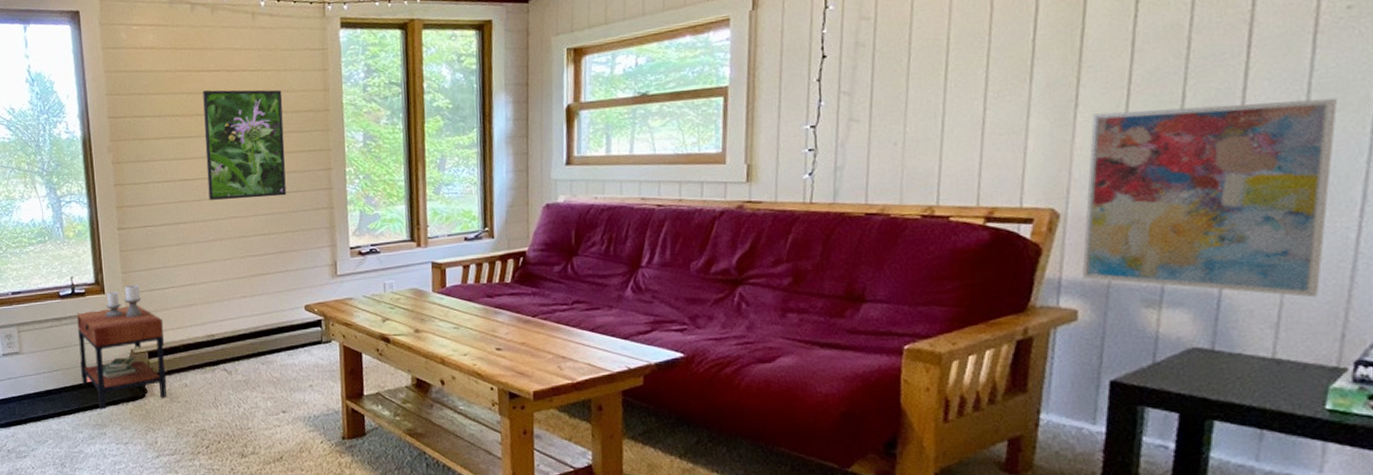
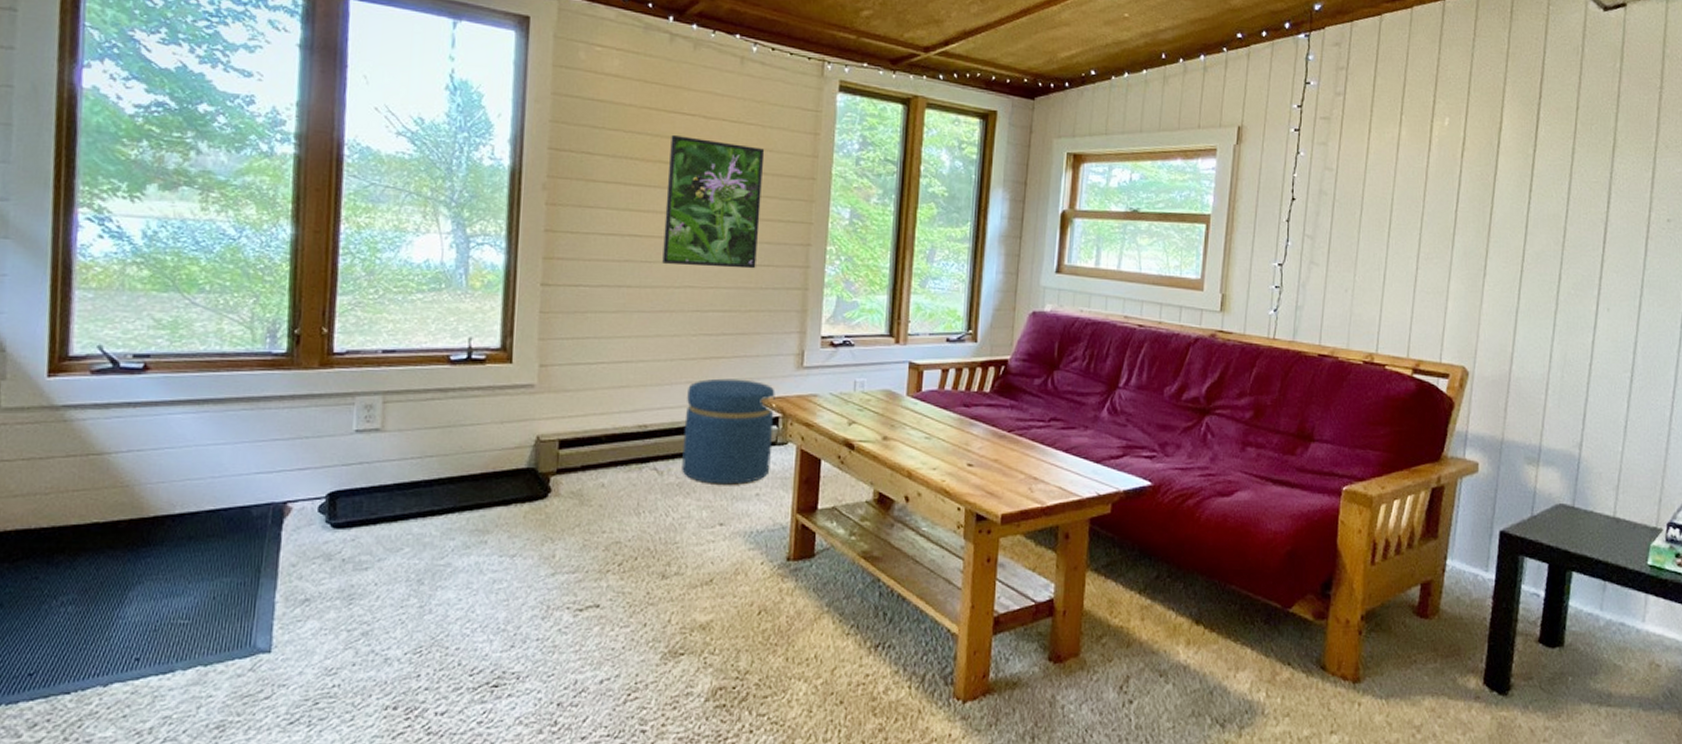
side table: present [77,285,167,410] -> none [463,355,585,511]
ottoman: none [242,290,319,379] -> present [682,378,775,485]
wall art: present [1081,98,1337,298] -> none [1483,284,1660,465]

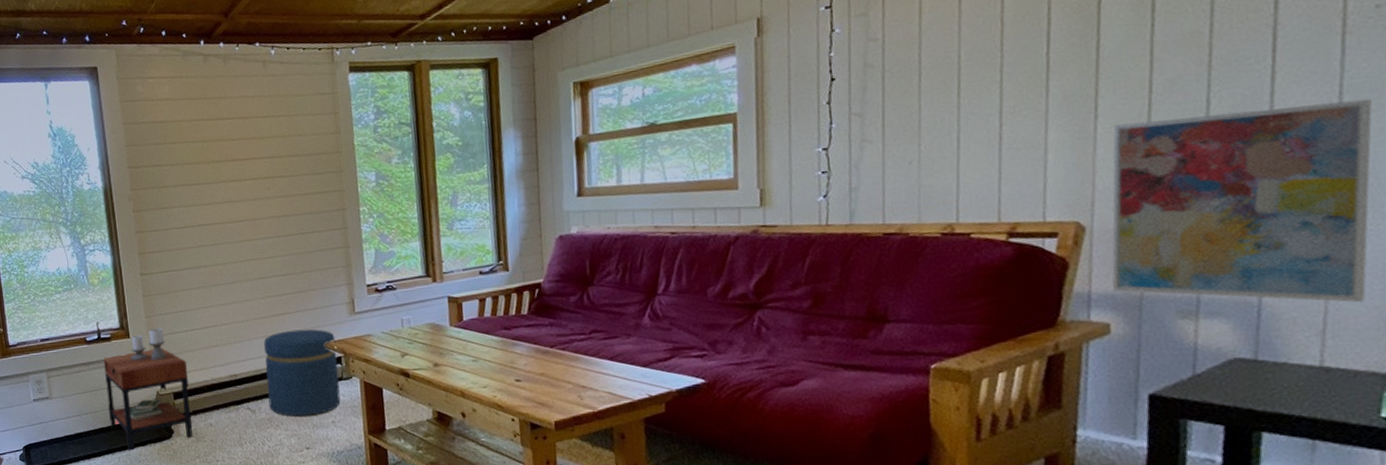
side table: none [463,355,585,511] -> present [103,328,193,451]
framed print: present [662,134,765,269] -> none [218,134,303,244]
wall art: none [1483,284,1660,465] -> present [1112,98,1372,303]

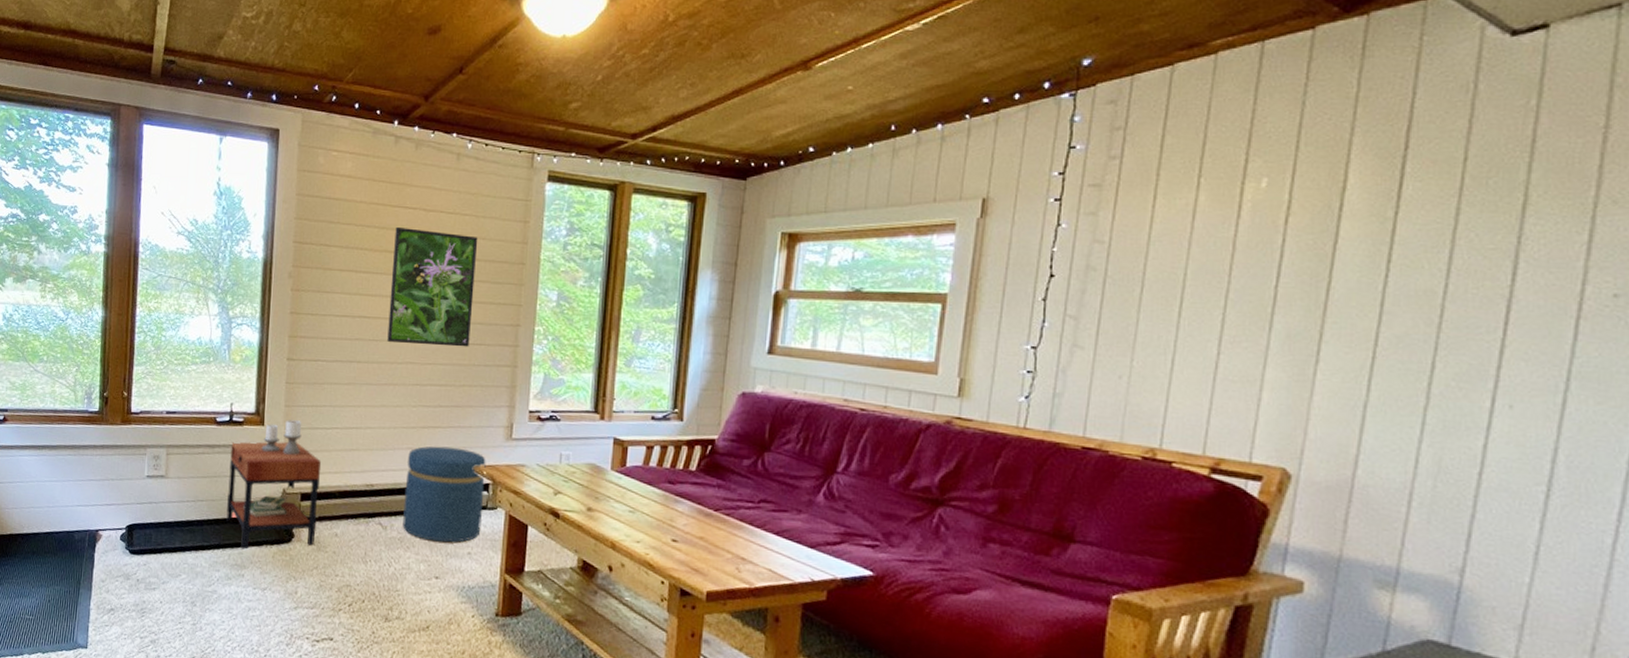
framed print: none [218,134,303,244] -> present [387,226,478,347]
wall art: present [1112,98,1372,303] -> none [1310,373,1598,602]

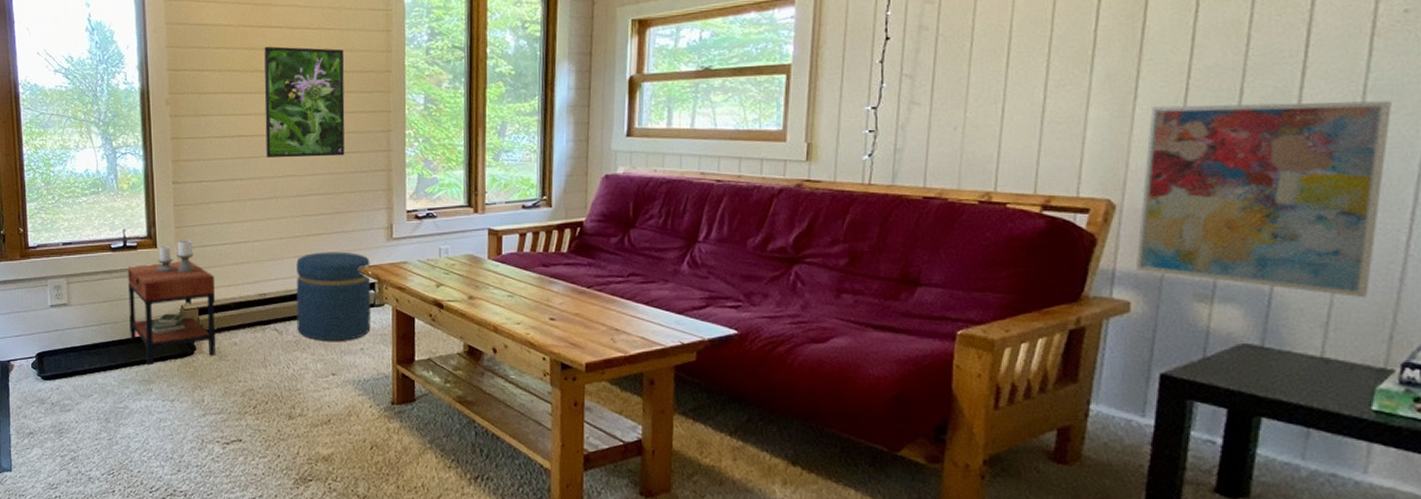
wall art: none [1310,373,1598,602] -> present [1135,100,1391,298]

